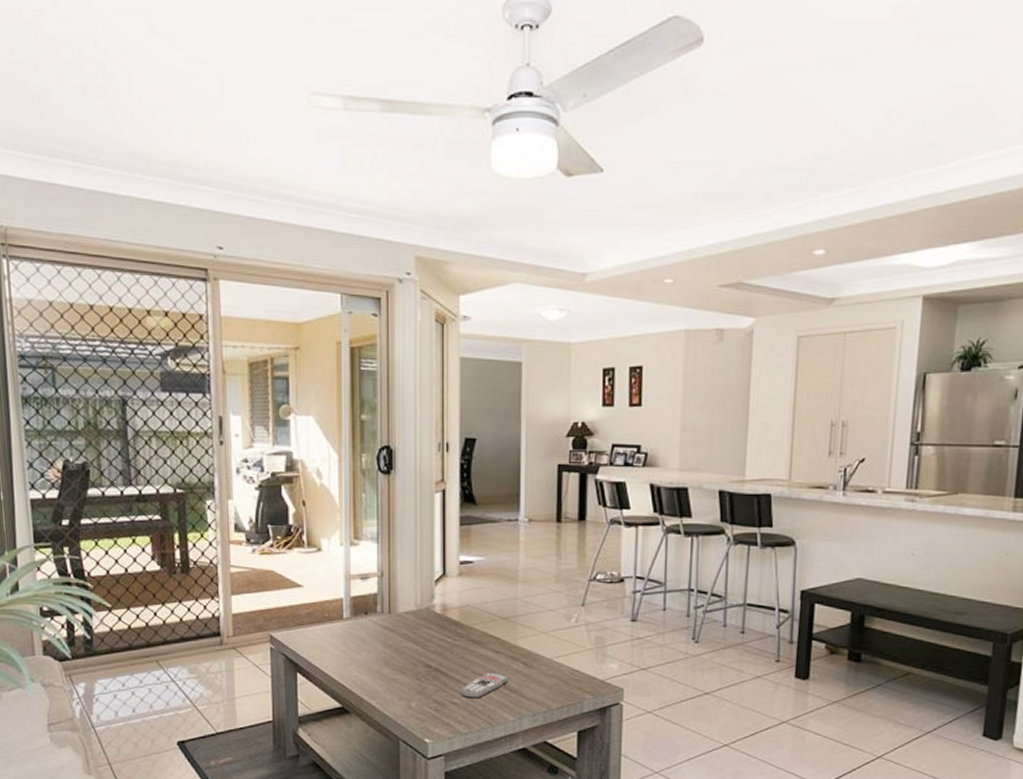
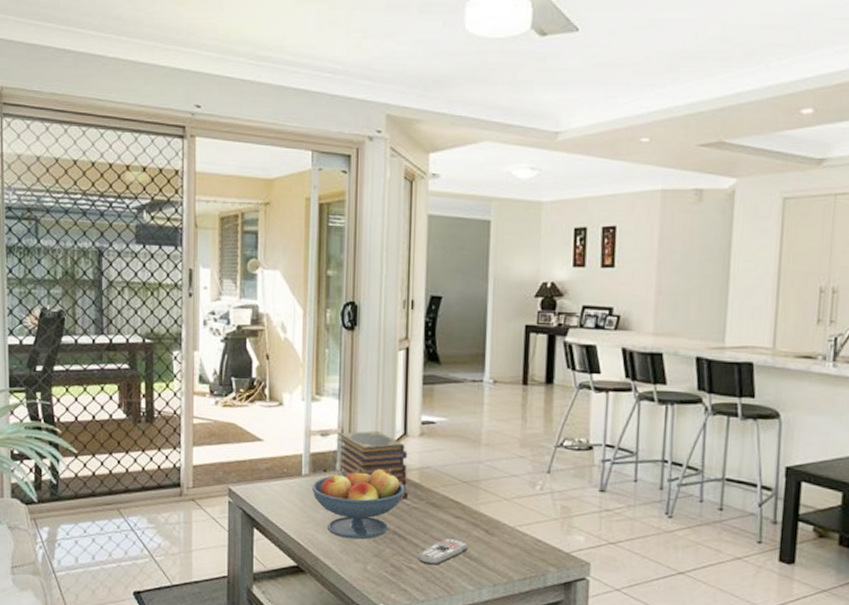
fruit bowl: none [353,608,446,678] -> present [311,469,405,540]
book stack: none [379,572,449,639] -> present [338,430,408,500]

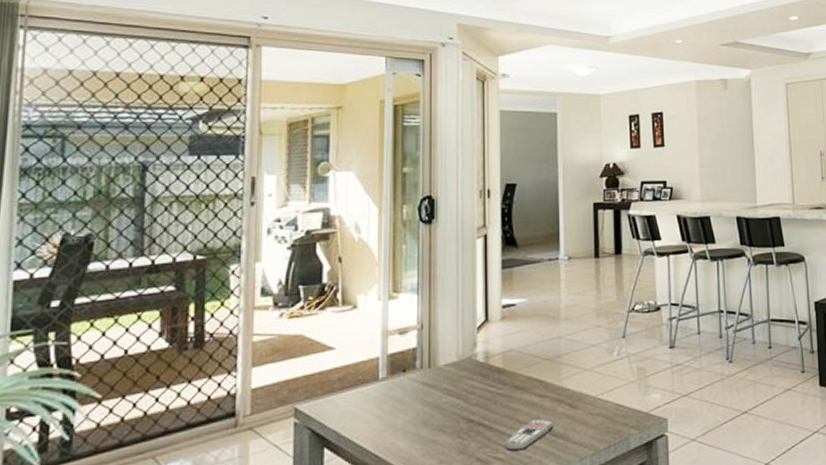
fruit bowl: present [311,469,405,540] -> none [389,358,489,440]
book stack: present [338,430,408,500] -> none [418,320,492,389]

